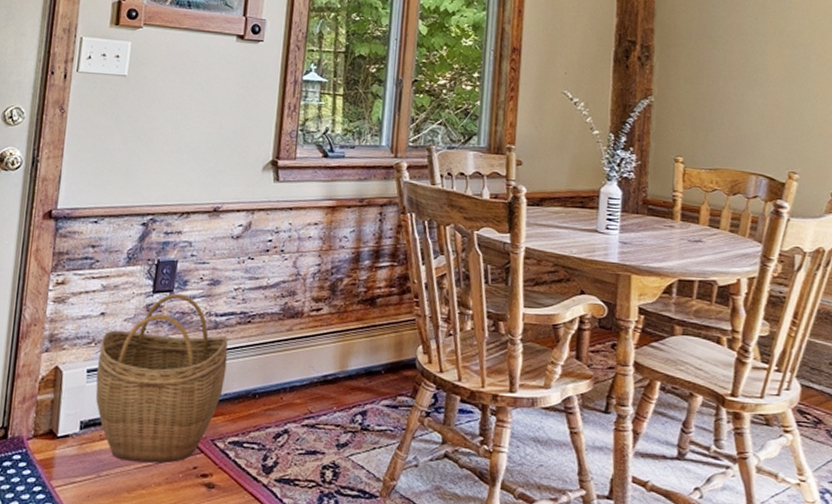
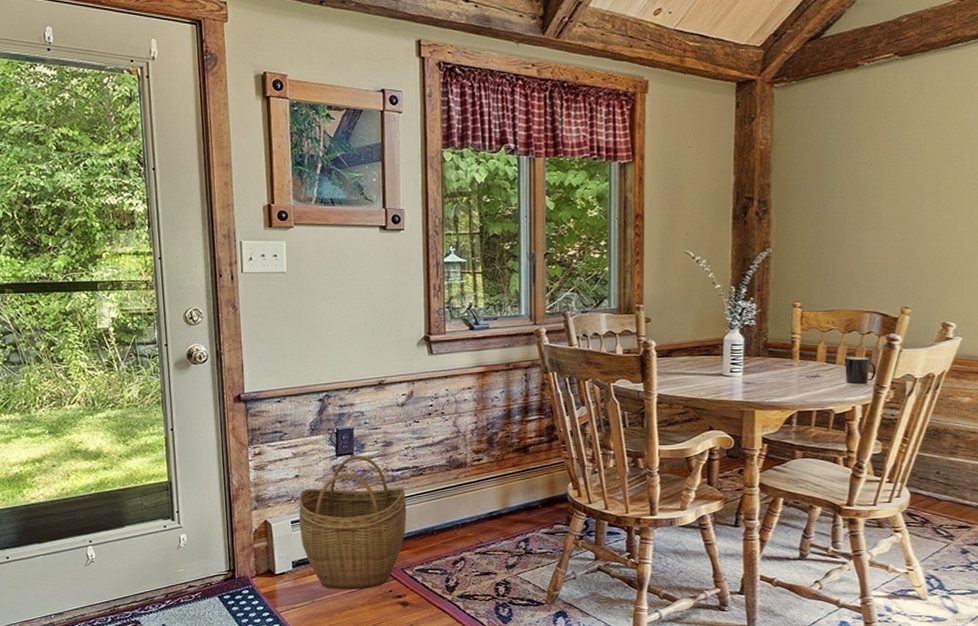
mug: none [729,221,762,257] -> present [844,356,876,387]

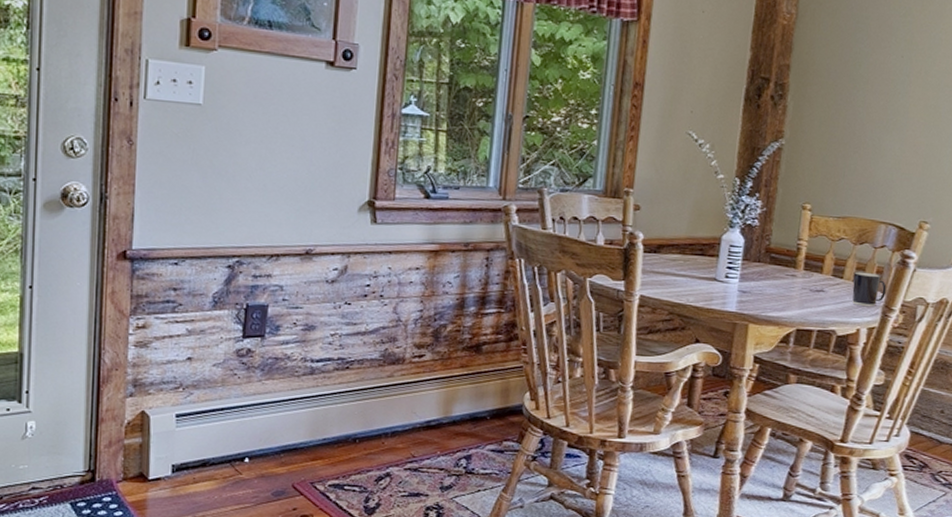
woven basket: present [299,455,407,590] -> none [186,338,326,505]

